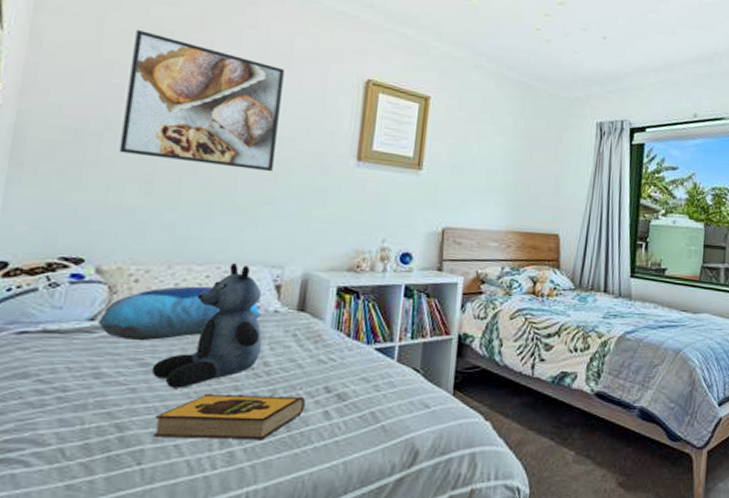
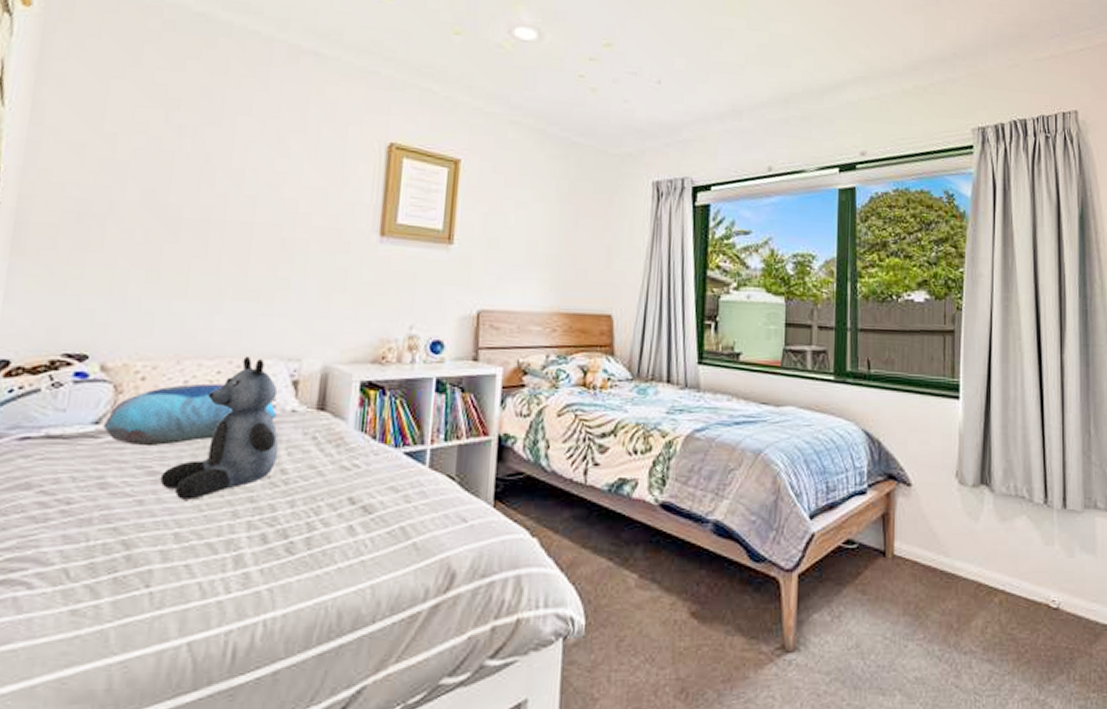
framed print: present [119,30,285,172] -> none [124,99,299,252]
hardback book: present [153,393,305,440] -> none [162,505,327,560]

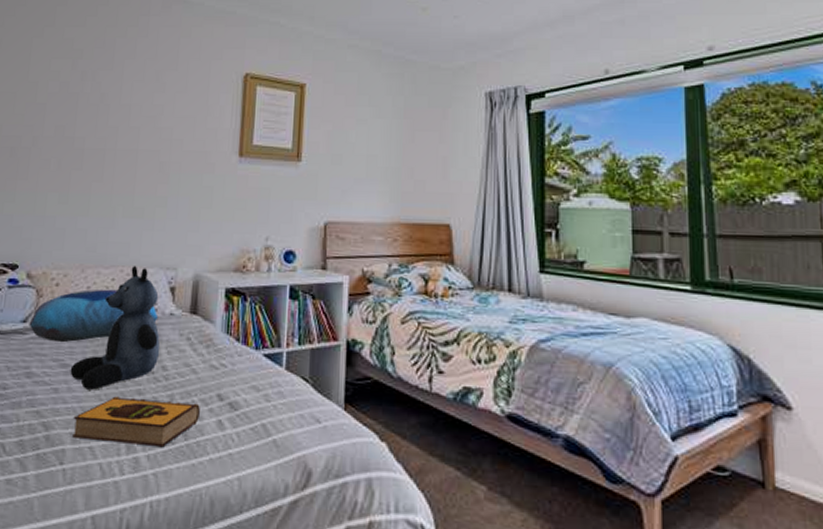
hardback book: none [162,505,327,560] -> present [72,396,200,448]

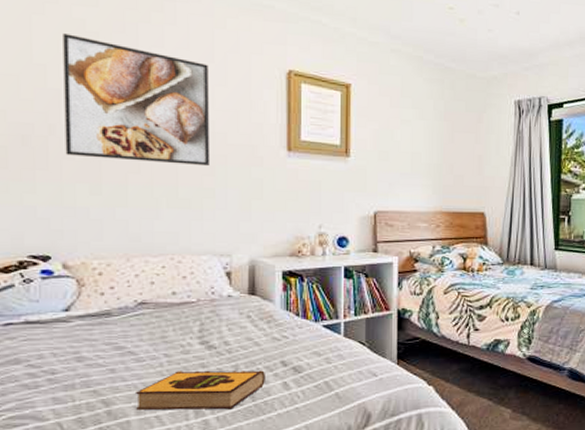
cushion: present [29,289,159,343] -> none [72,276,216,328]
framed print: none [43,53,172,174] -> present [63,33,211,167]
teddy bear: present [70,265,160,390] -> none [126,253,221,367]

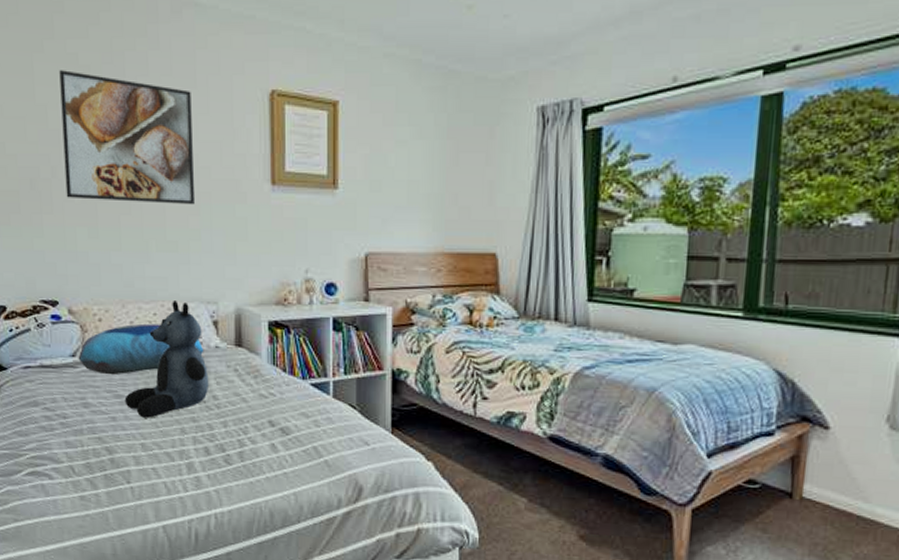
cushion: none [72,276,216,328] -> present [78,323,204,375]
teddy bear: none [126,253,221,367] -> present [124,299,210,418]
hardback book: present [134,370,265,410] -> none [133,423,253,468]

